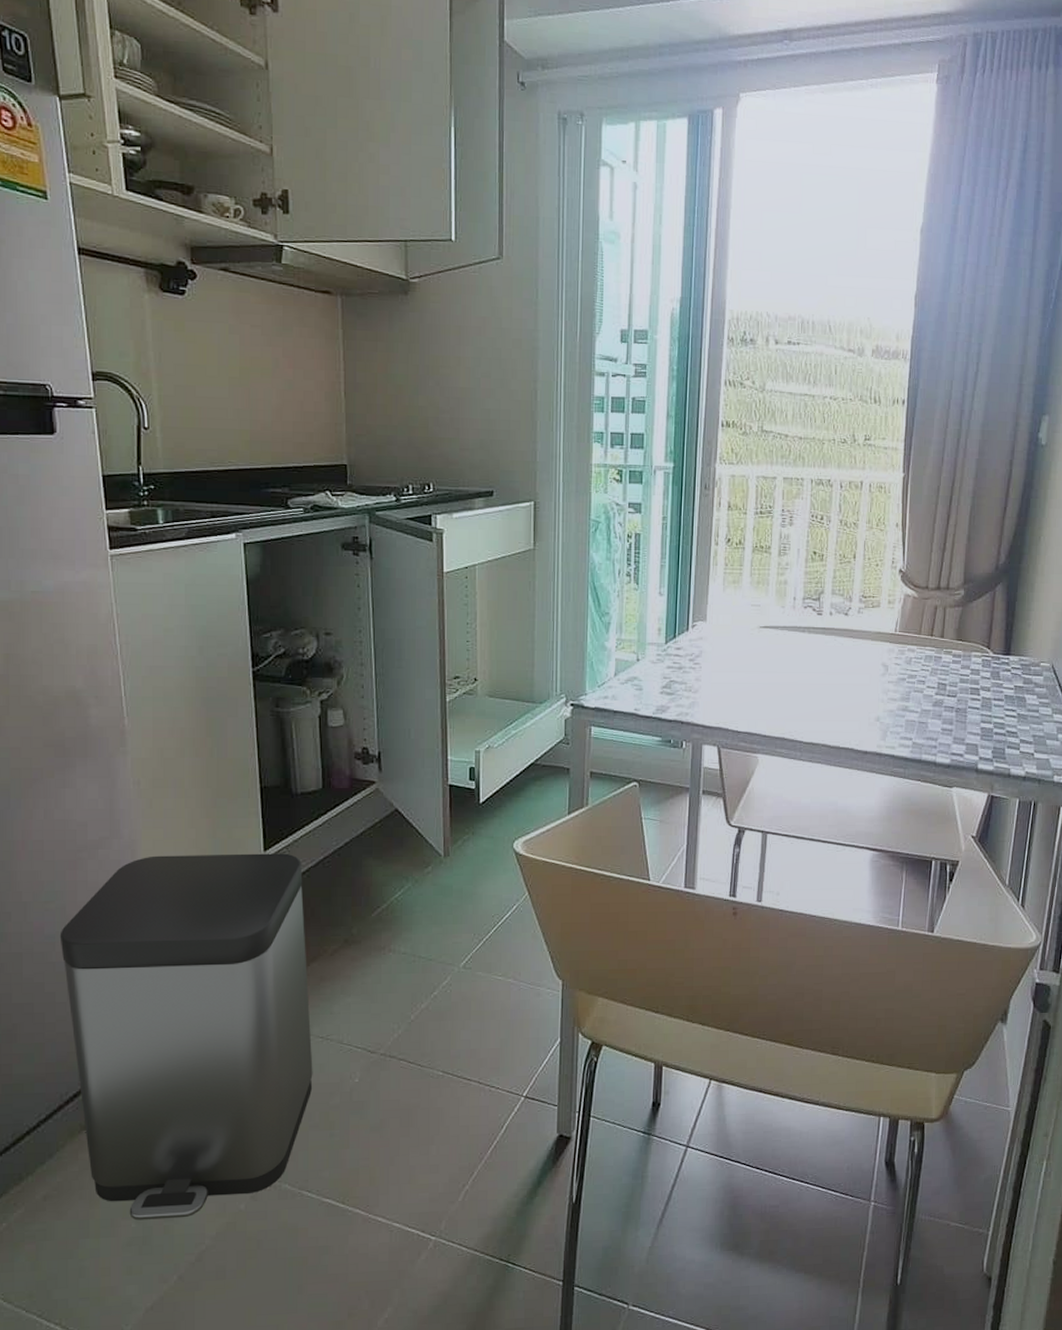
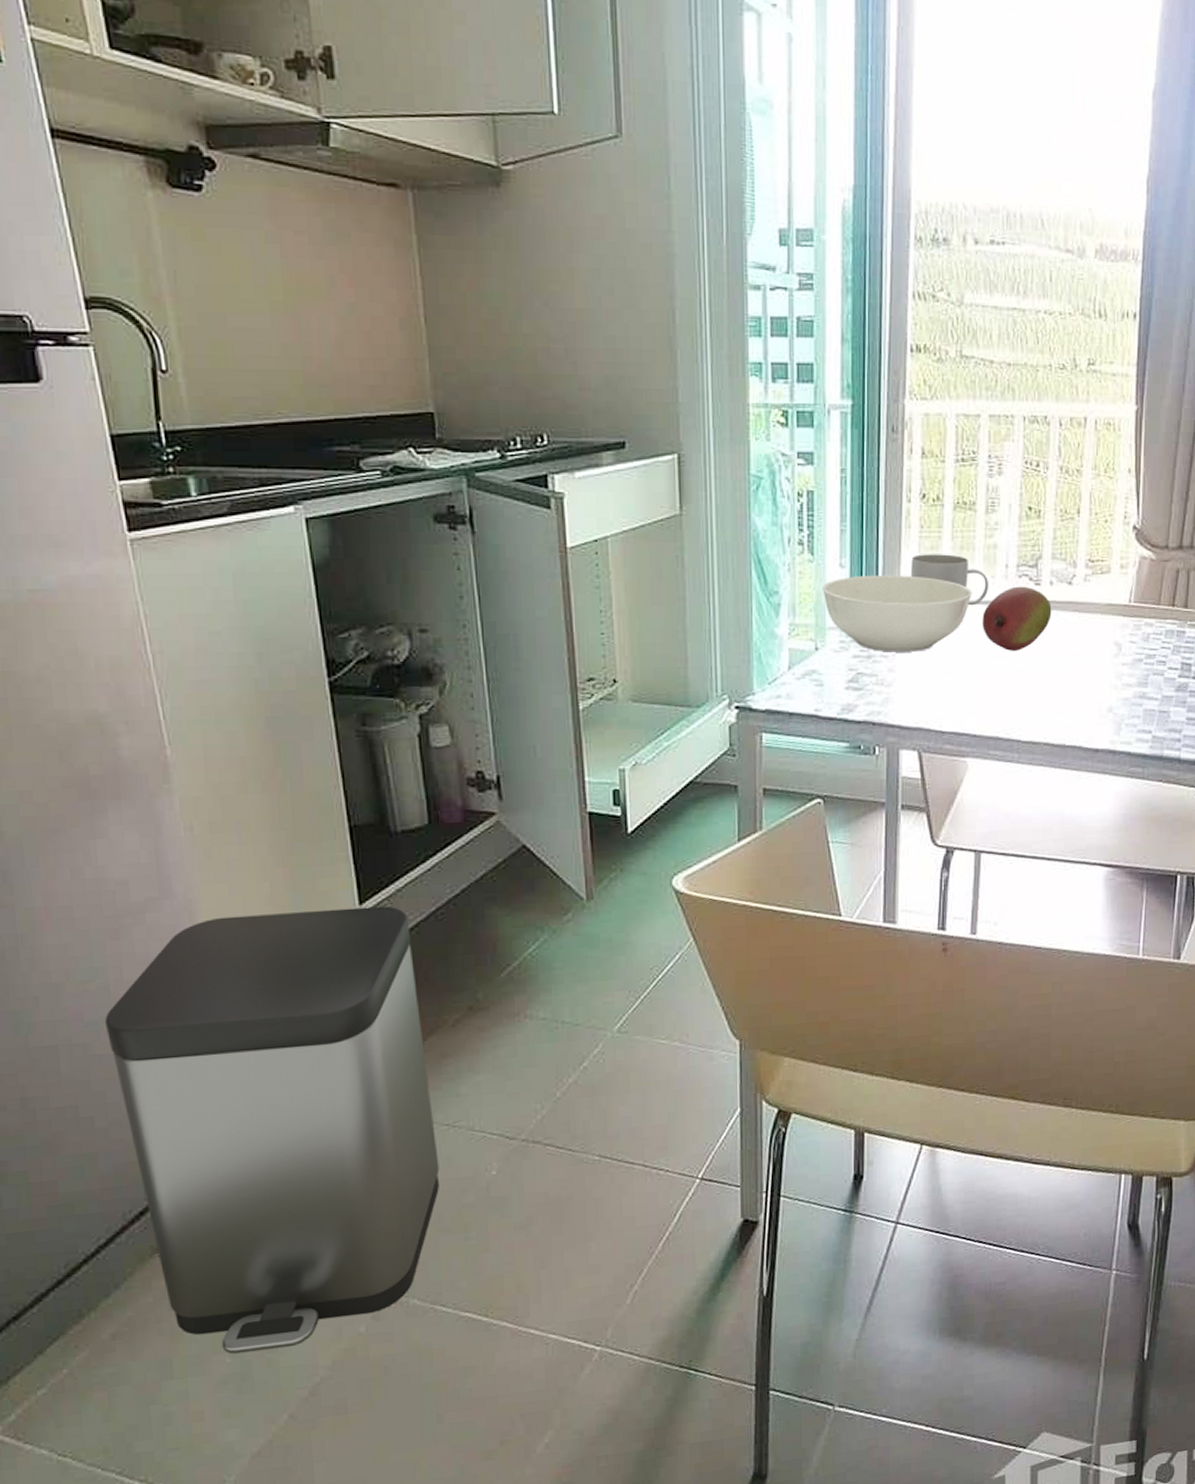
bowl: none [644,602,766,665] -> present [822,574,972,653]
mug: none [717,587,779,630] -> present [911,554,988,606]
fruit: none [773,615,831,668] -> present [982,586,1052,651]

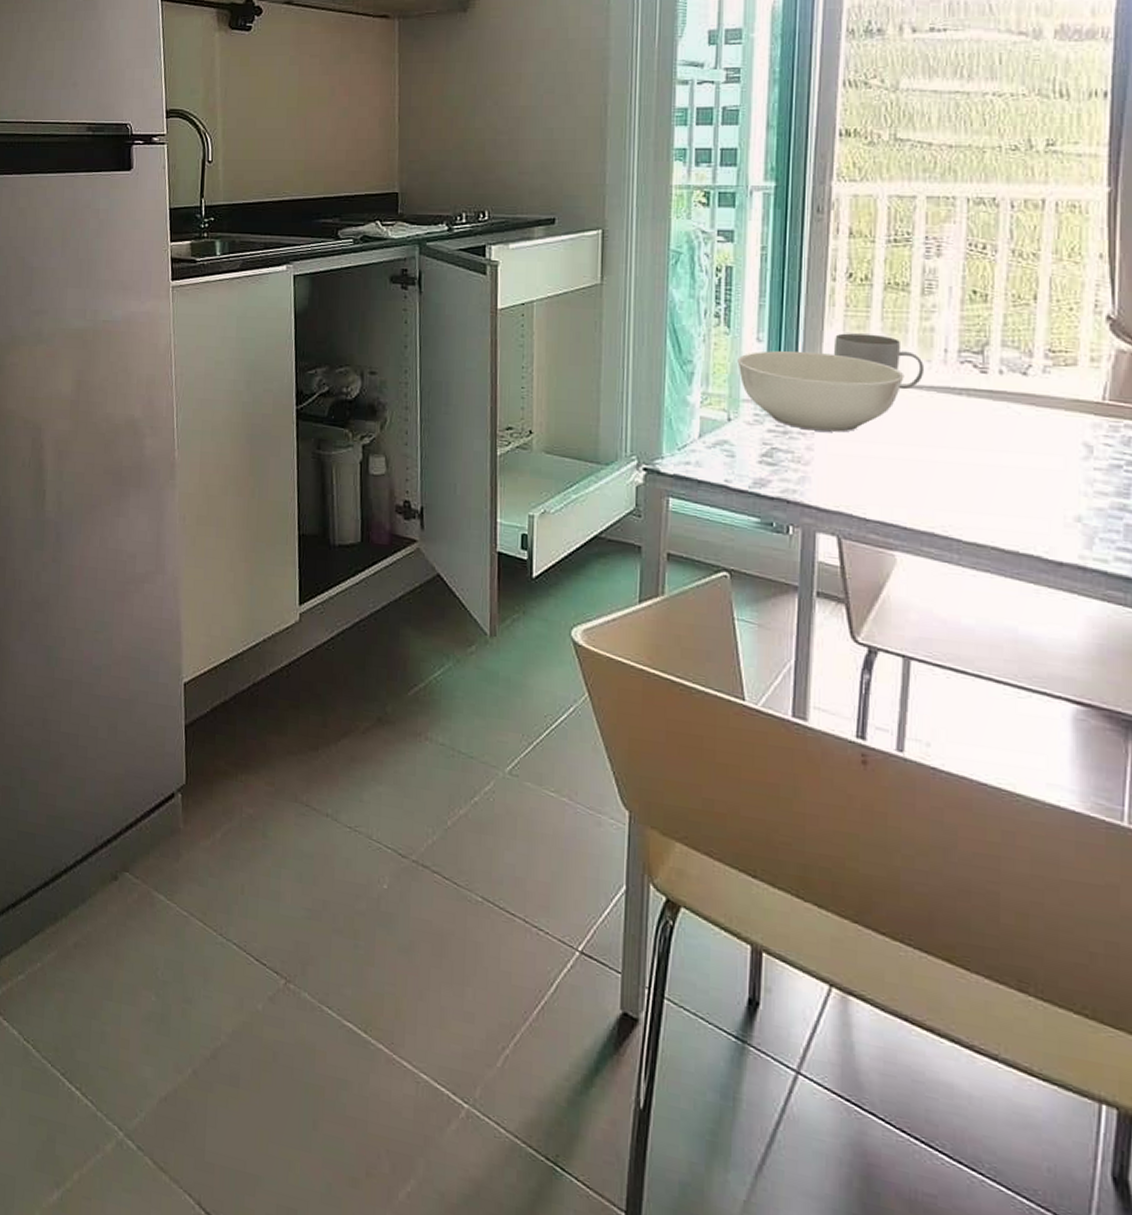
pedal bin: present [104,906,440,1354] -> none [105,596,339,1004]
fruit: present [982,586,1052,651] -> none [916,372,1002,442]

